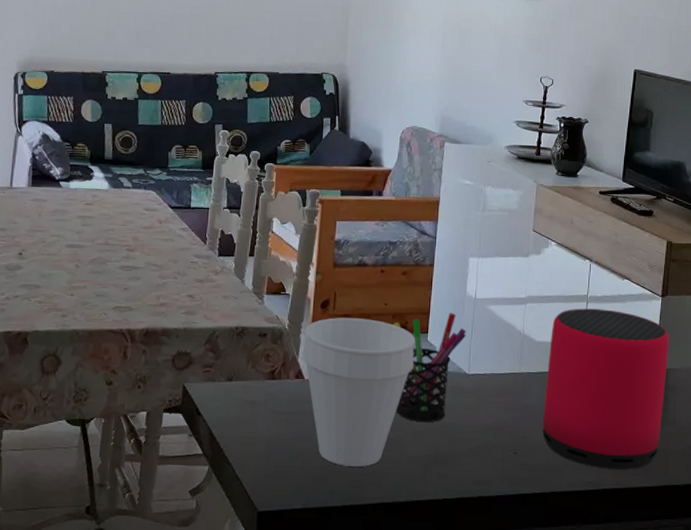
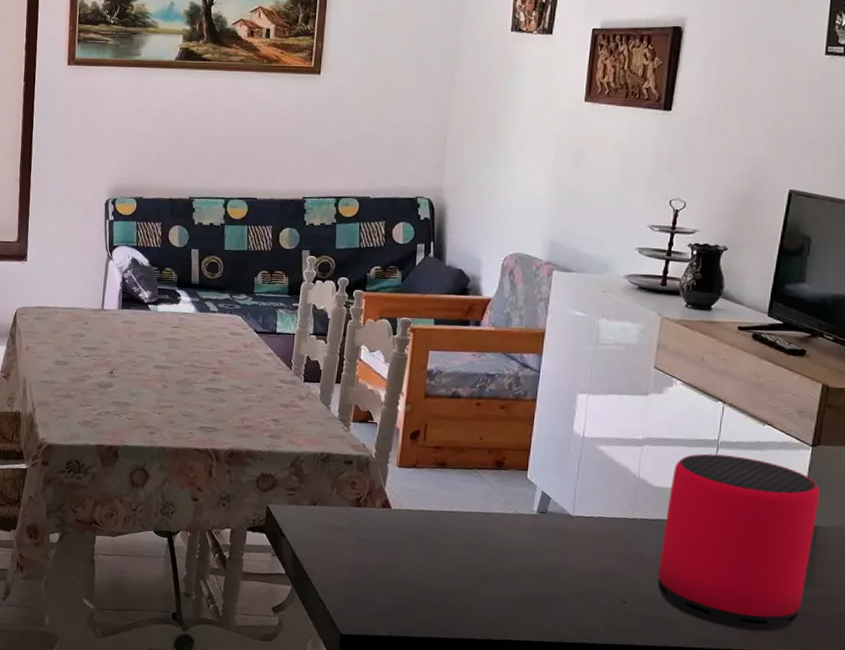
cup: present [302,317,416,467] -> none [389,449,514,601]
pen holder: present [393,313,466,422] -> none [488,451,571,562]

